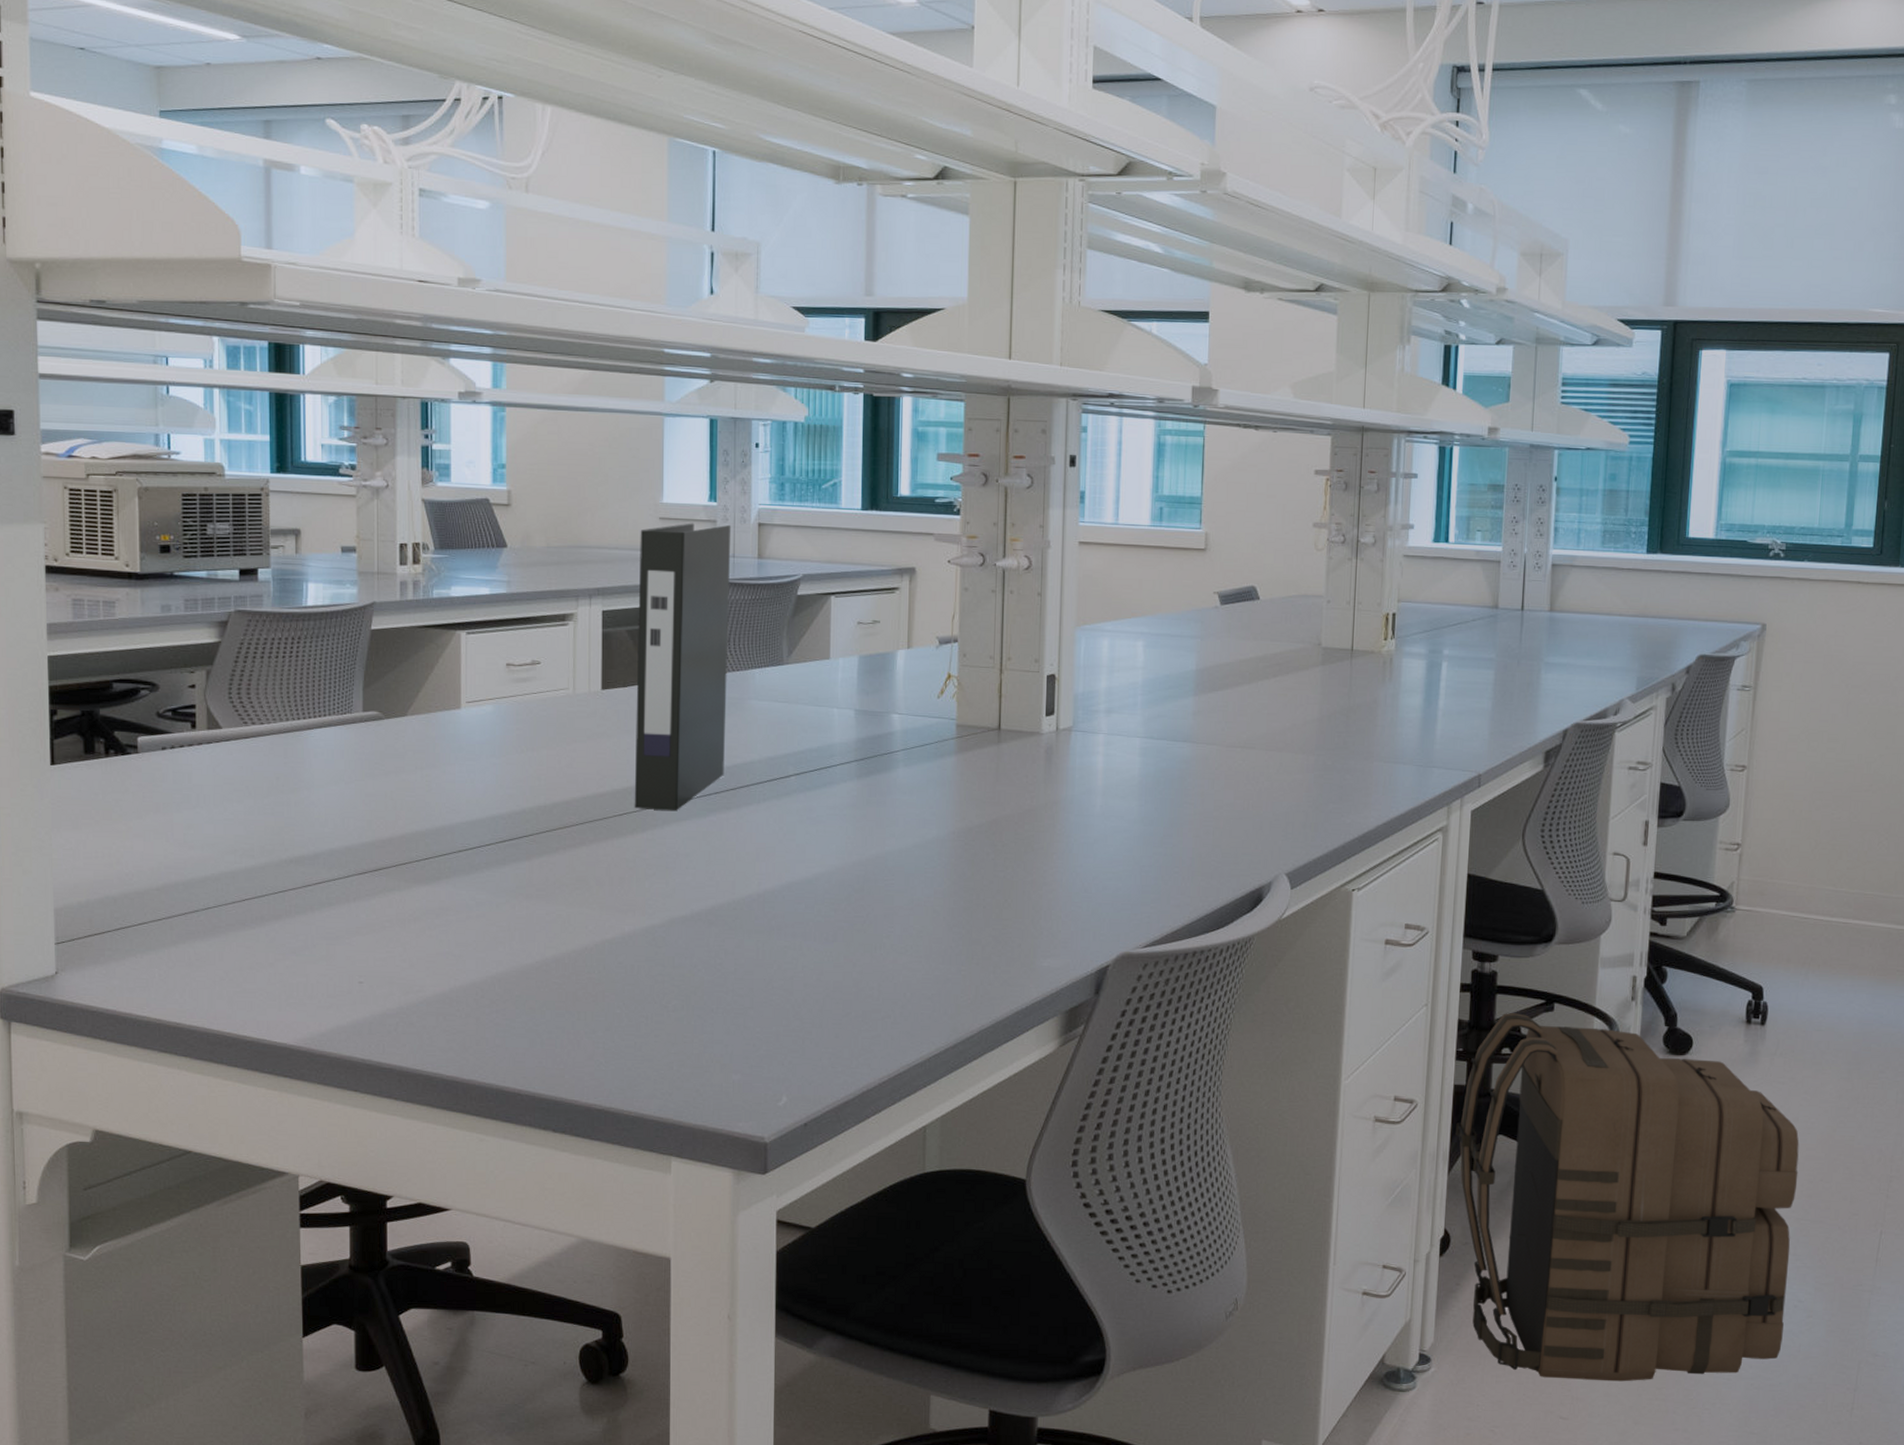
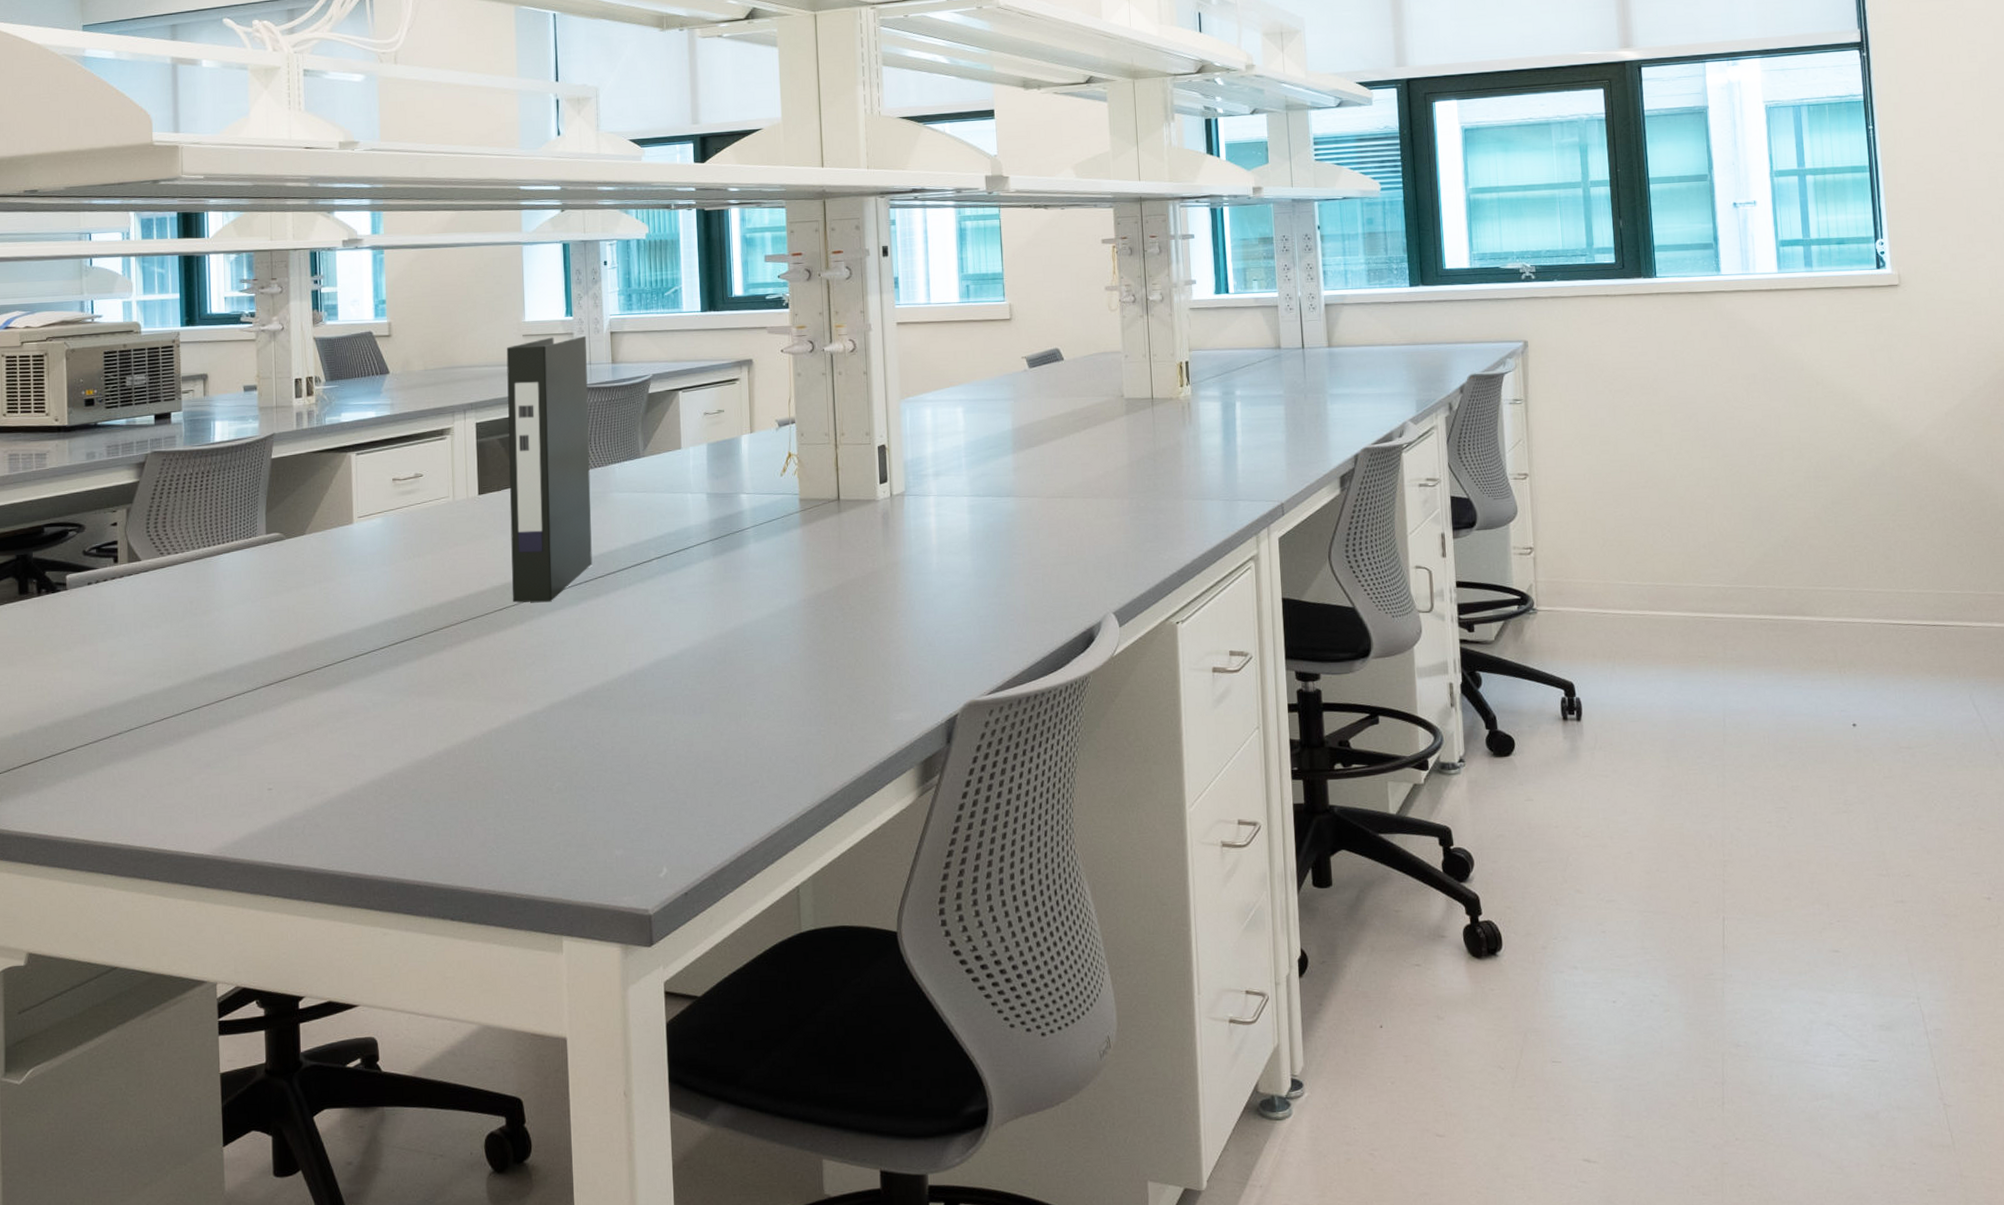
backpack: present [1455,1012,1799,1382] -> none [1300,728,1644,1095]

